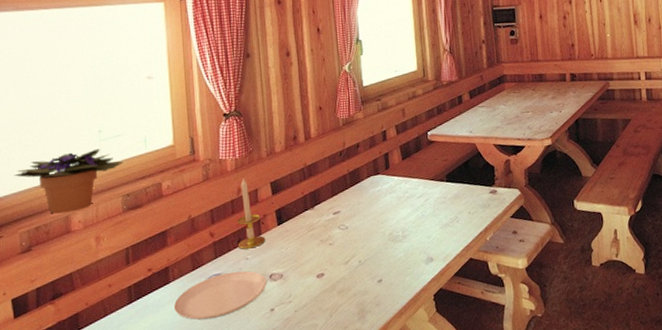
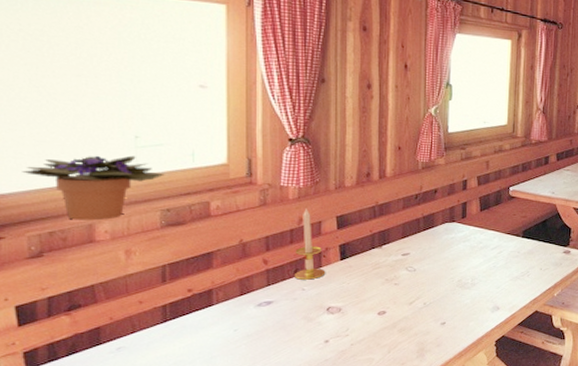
plate: present [174,270,267,320] -> none [216,301,323,345]

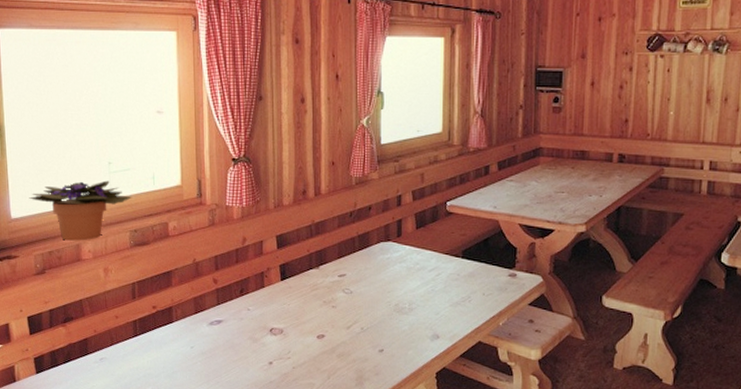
candle: present [294,208,326,280] -> none [240,227,268,300]

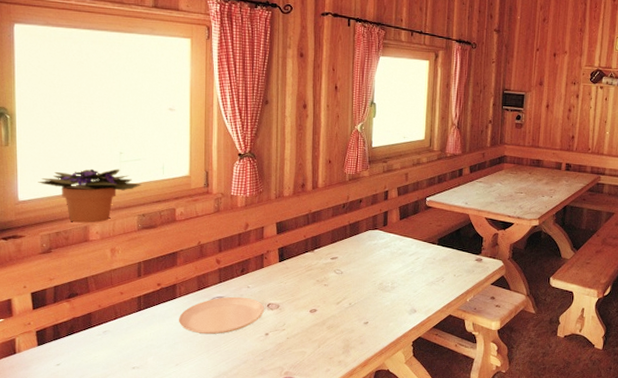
plate: none [176,320,266,363] -> present [179,296,264,335]

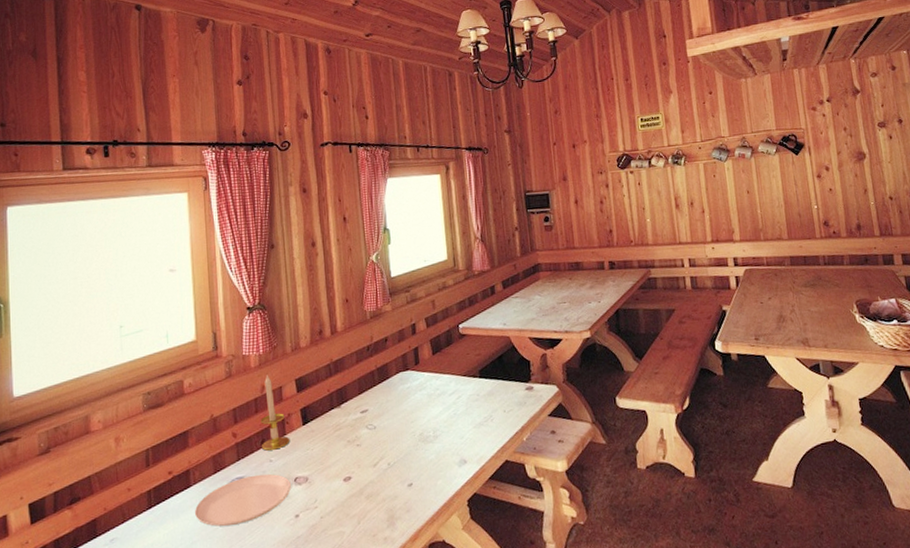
potted flower: present [38,168,141,224] -> none [34,344,145,414]
candle: none [241,215,267,279] -> present [260,374,290,451]

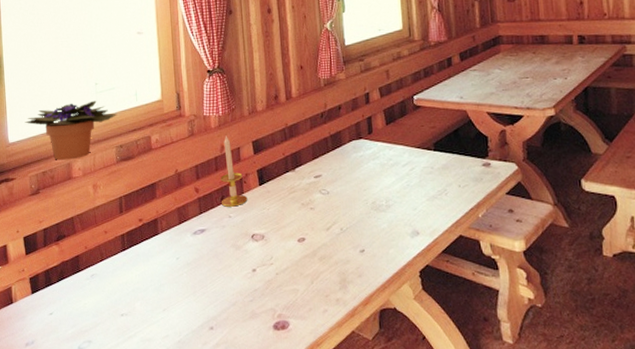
potted flower: none [34,344,145,414] -> present [25,100,117,160]
plate: present [195,473,291,527] -> none [163,228,249,274]

